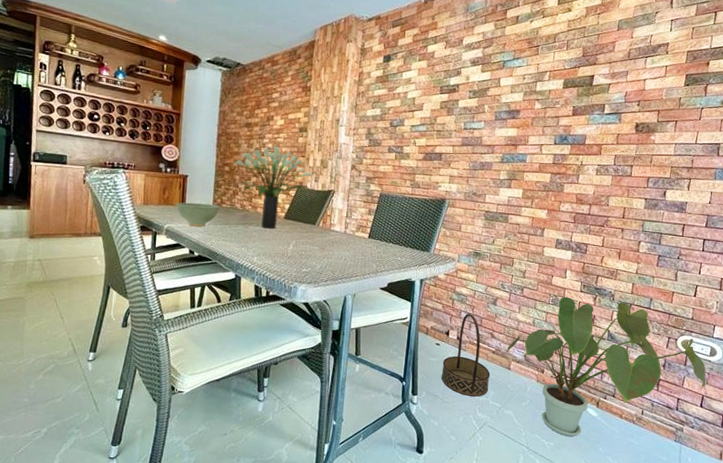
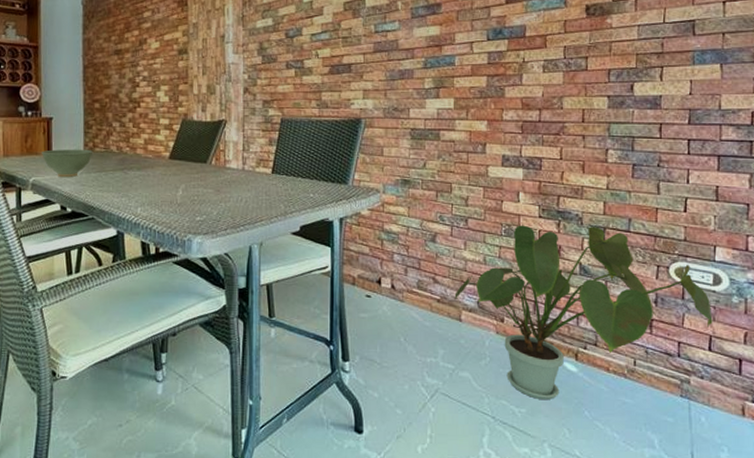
flower arrangement: present [233,145,312,229] -> none [104,73,198,172]
basket: present [441,313,491,397] -> none [376,255,437,358]

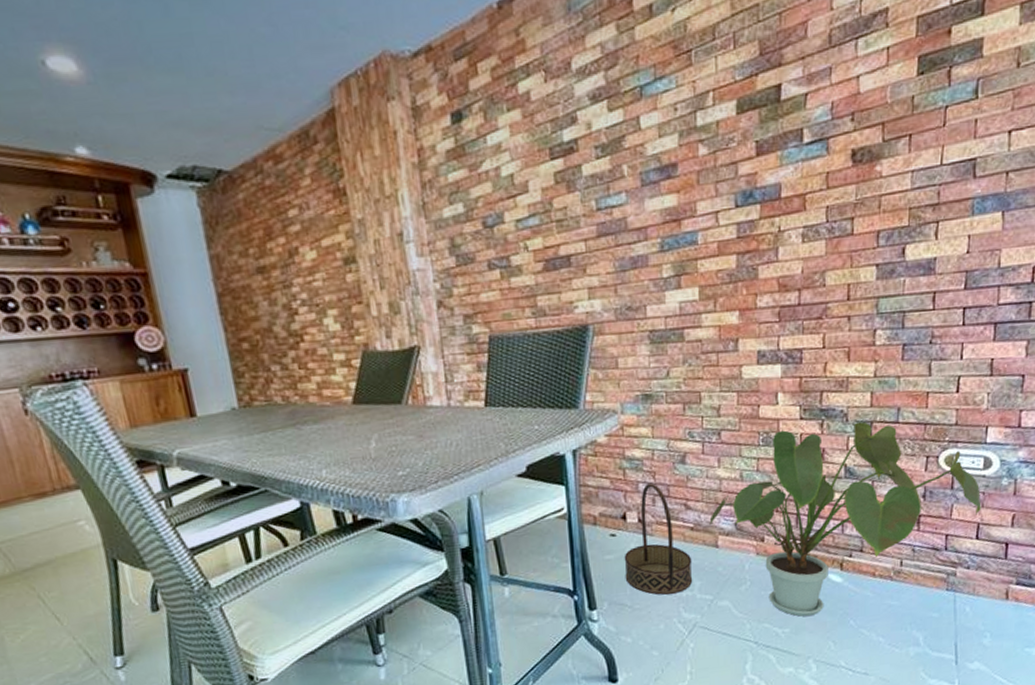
bowl: present [42,149,94,178] -> none [182,405,252,445]
basket: none [376,255,437,358] -> present [624,482,692,595]

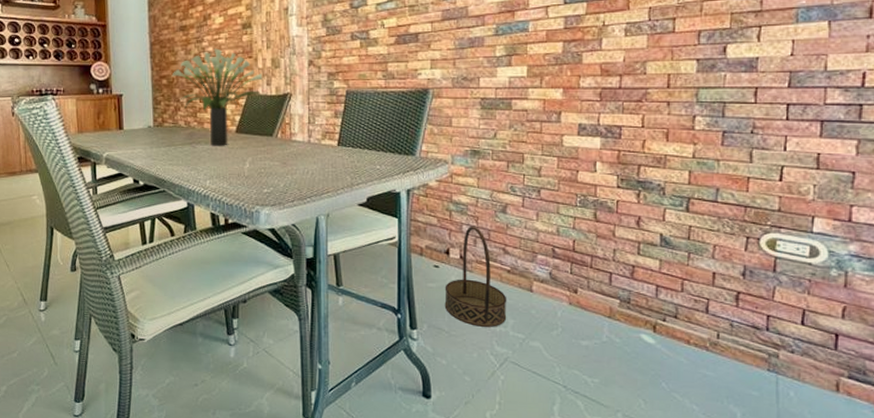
flower arrangement: none [254,294,380,425] -> present [171,48,263,146]
house plant: present [709,421,982,617] -> none [525,195,807,372]

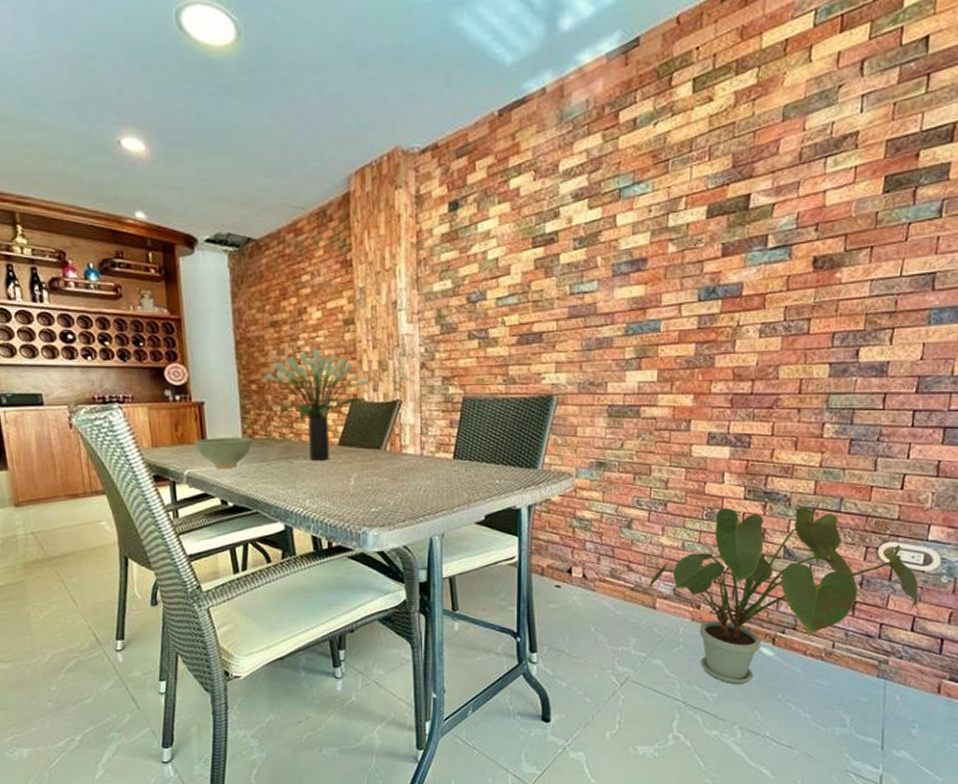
bowl: none [114,124,163,152] -> present [195,436,253,469]
basket: present [444,225,507,327] -> none [565,542,630,647]
house plant: none [525,195,807,372] -> present [649,508,919,685]

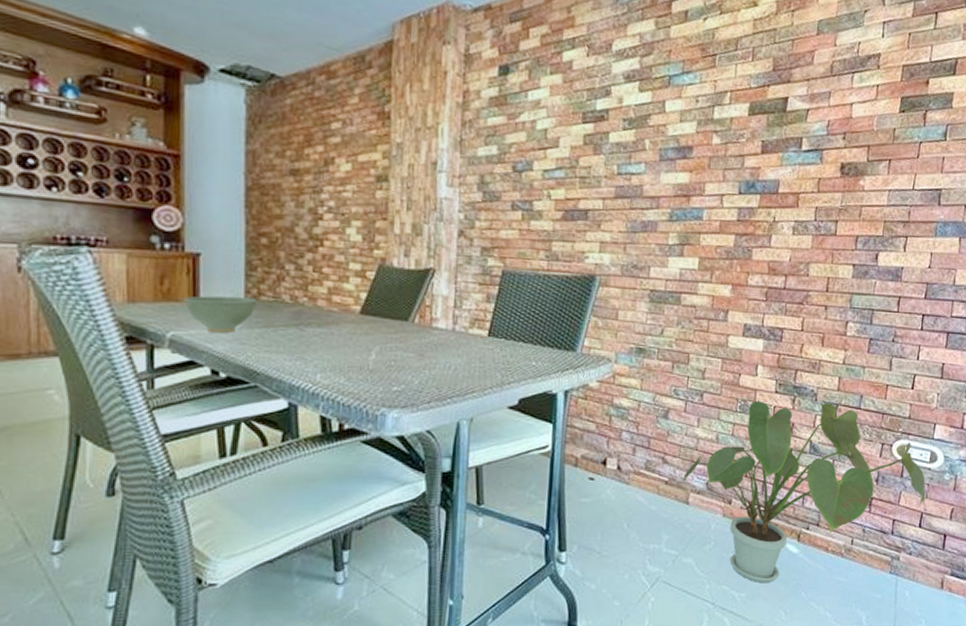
flower arrangement: present [262,348,369,461] -> none [275,203,400,330]

